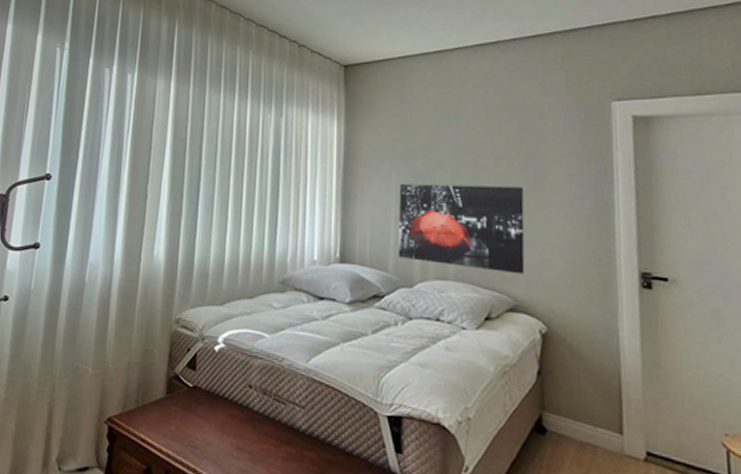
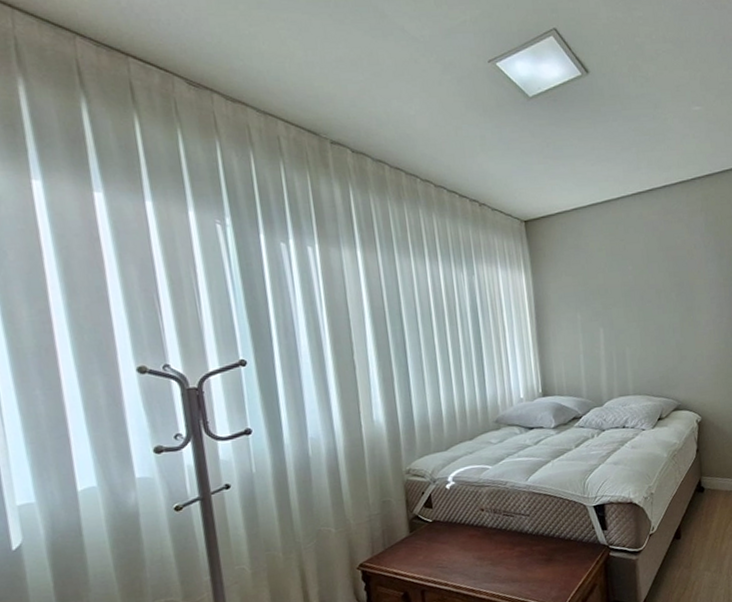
wall art: present [398,183,525,274] -> none [584,312,684,385]

